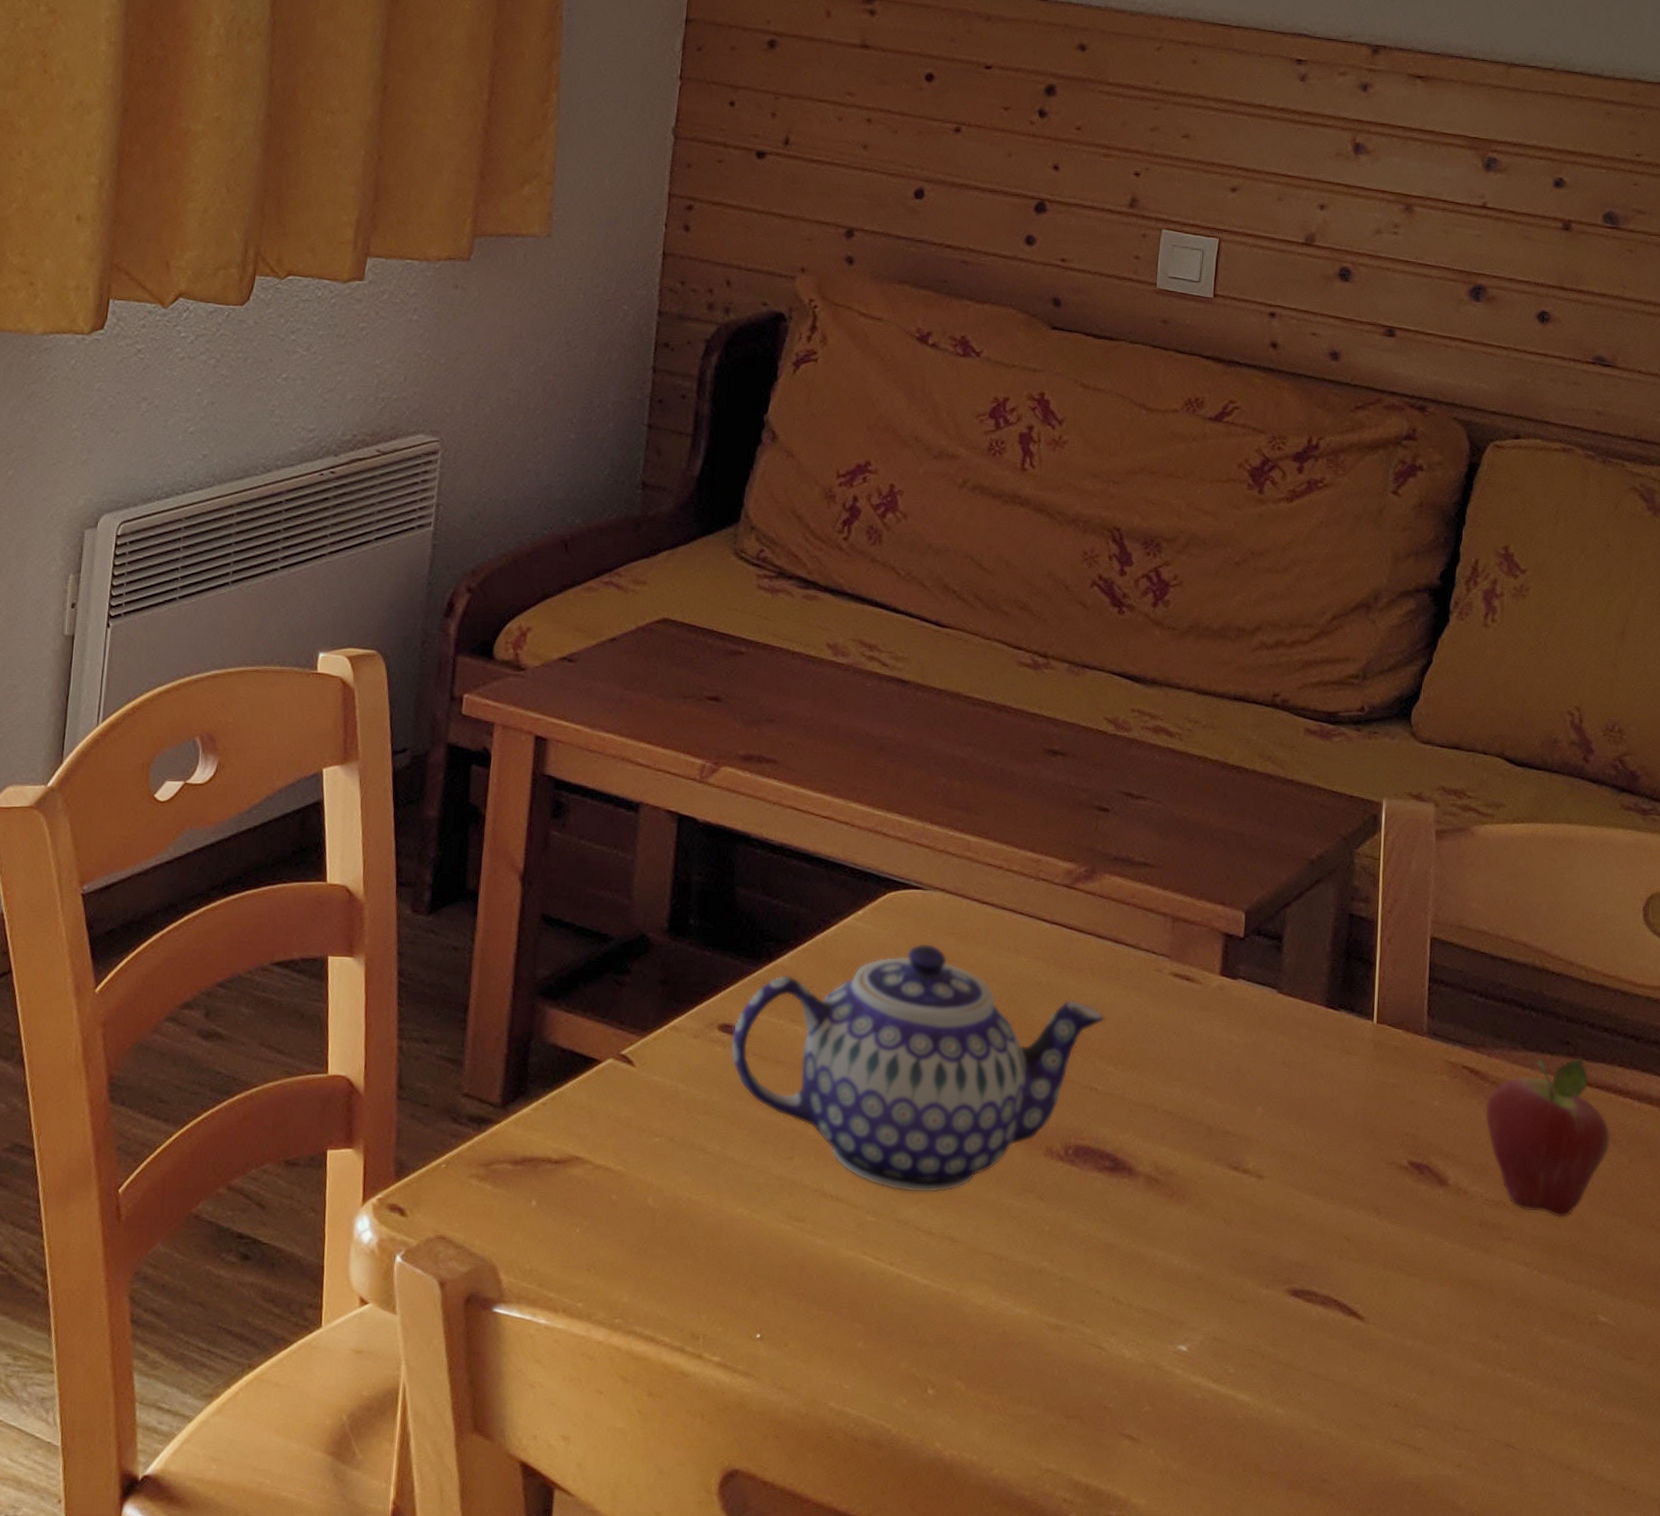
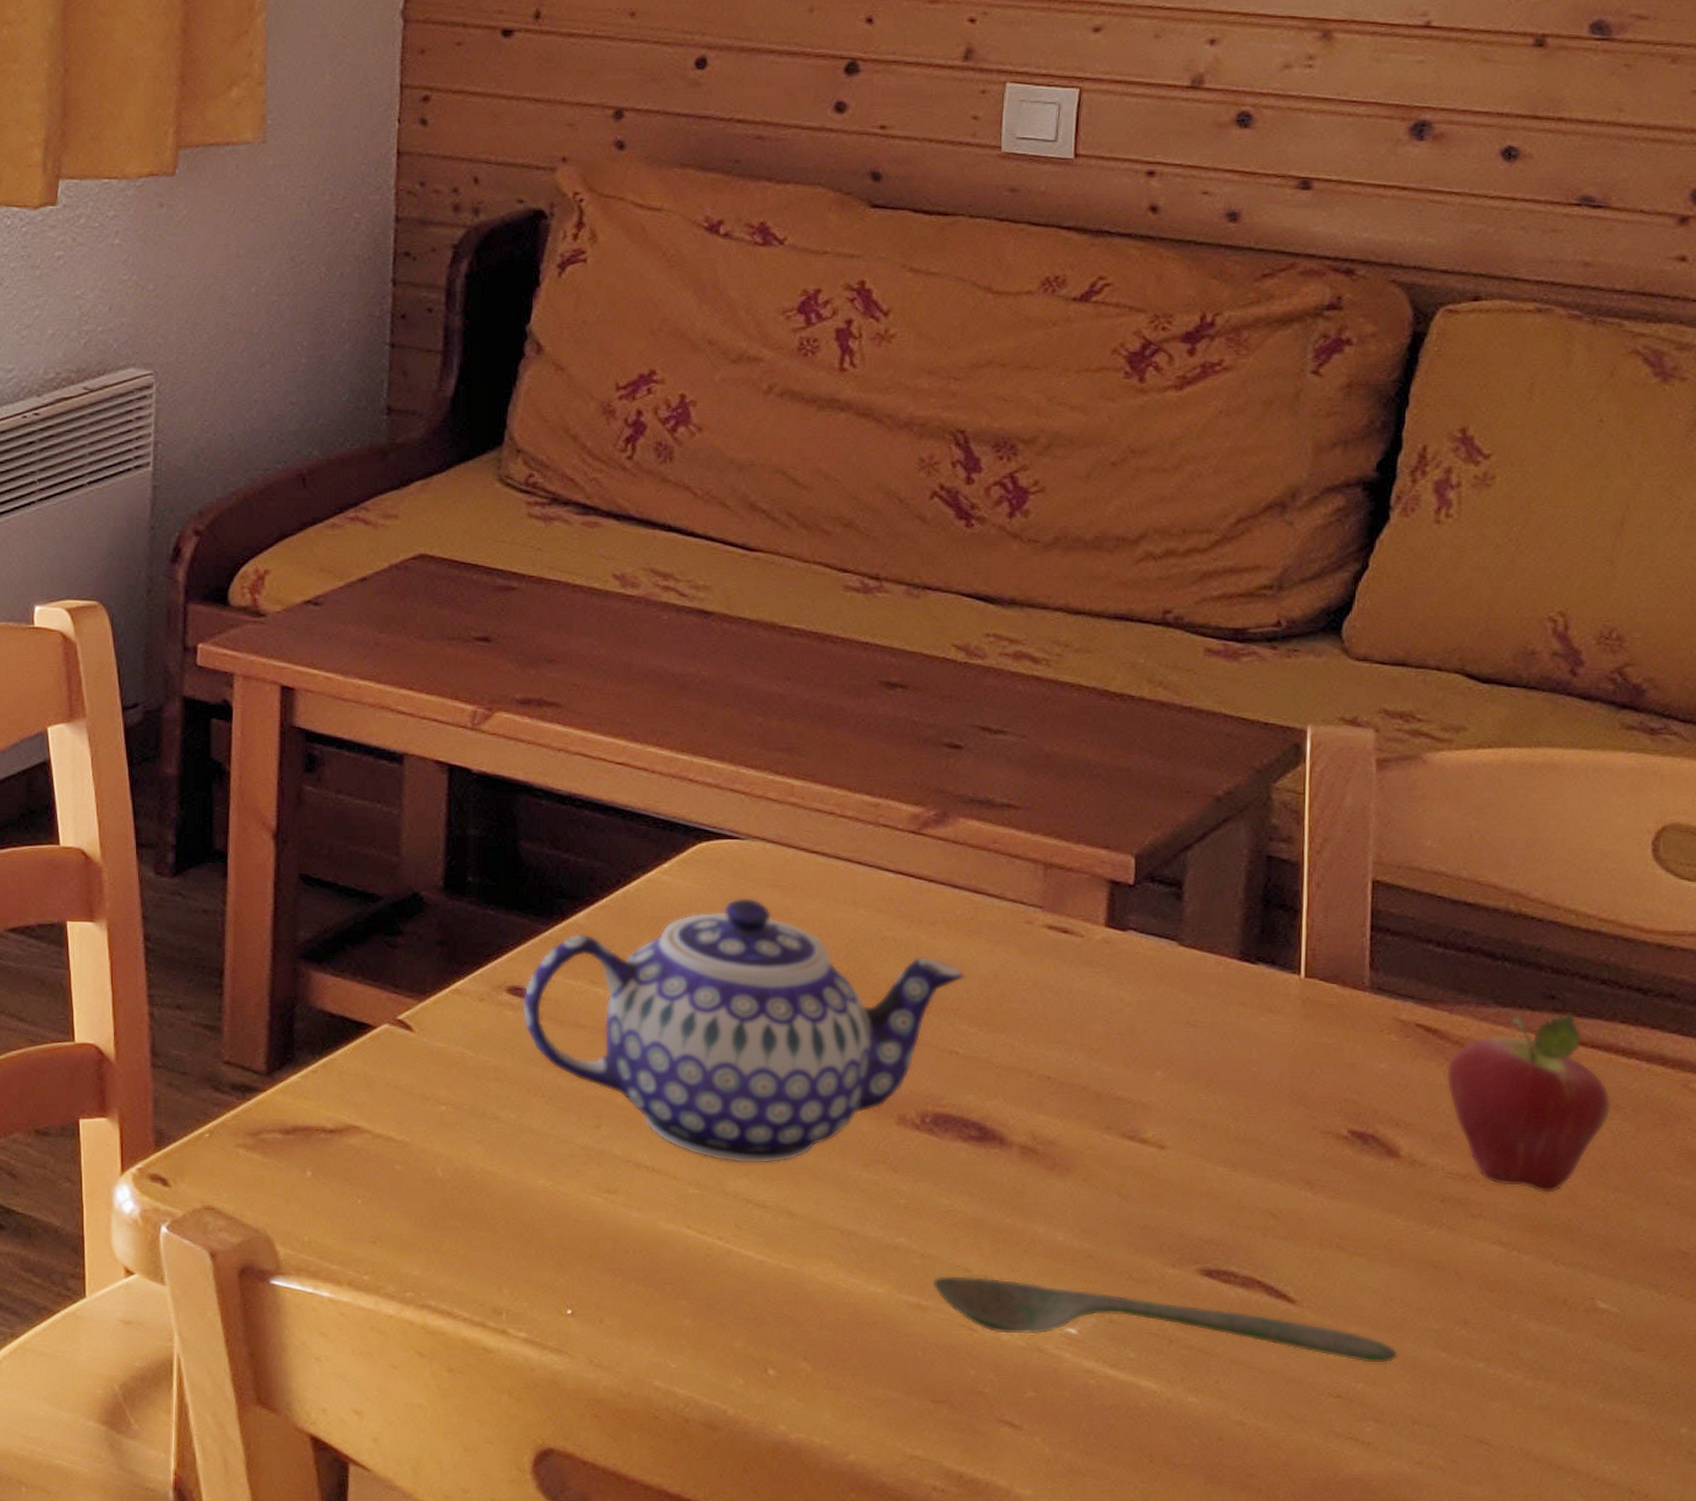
spoon: none [1069,1297,1444,1376] -> present [932,1275,1398,1365]

